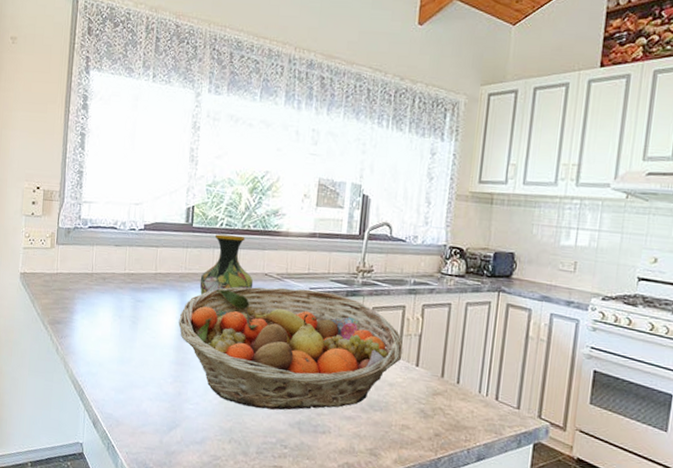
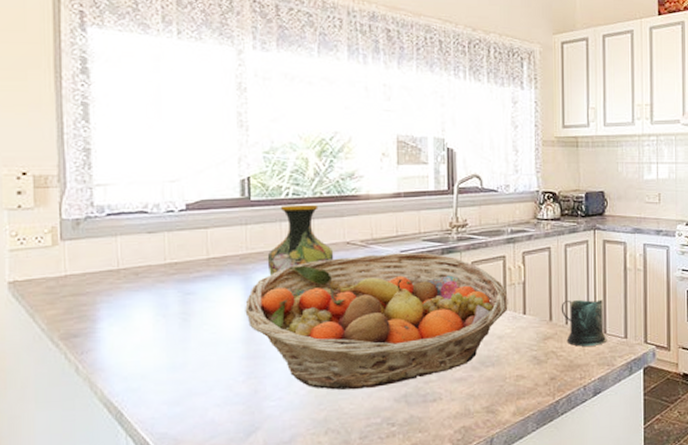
mug: none [454,360,499,411] -> present [561,299,607,347]

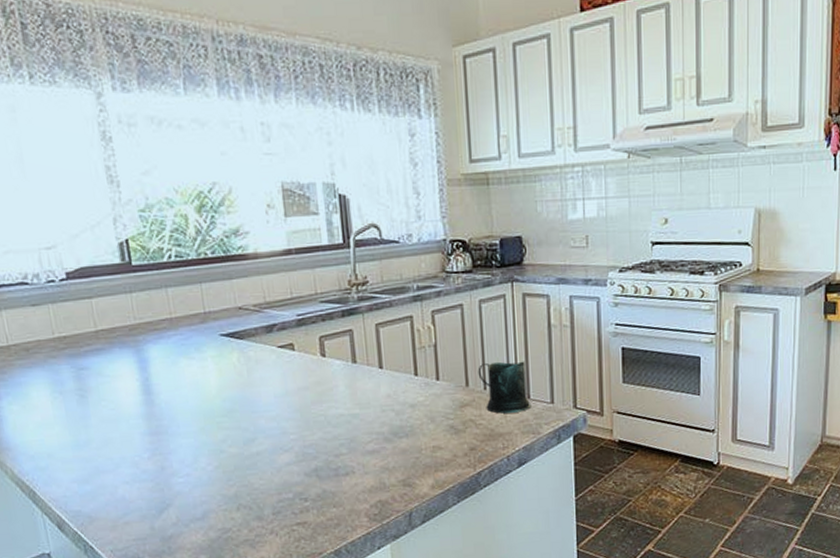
fruit basket: present [245,252,508,390] -> none [140,316,419,465]
vase: present [267,205,334,276] -> none [157,268,227,347]

